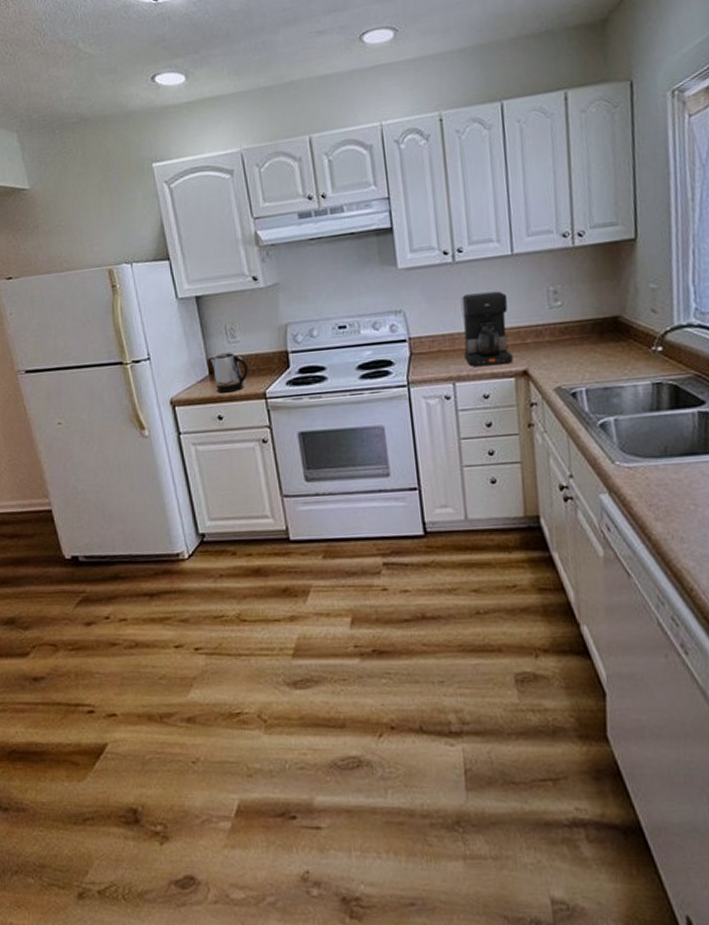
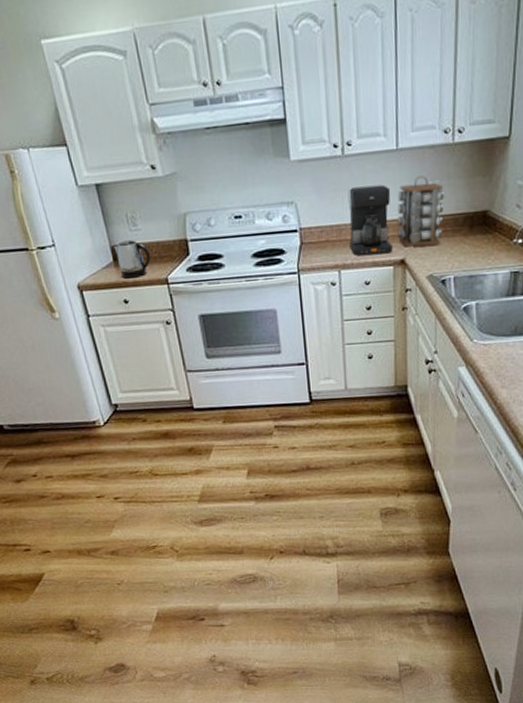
spice rack: none [515,280,569,357] -> present [396,175,444,247]

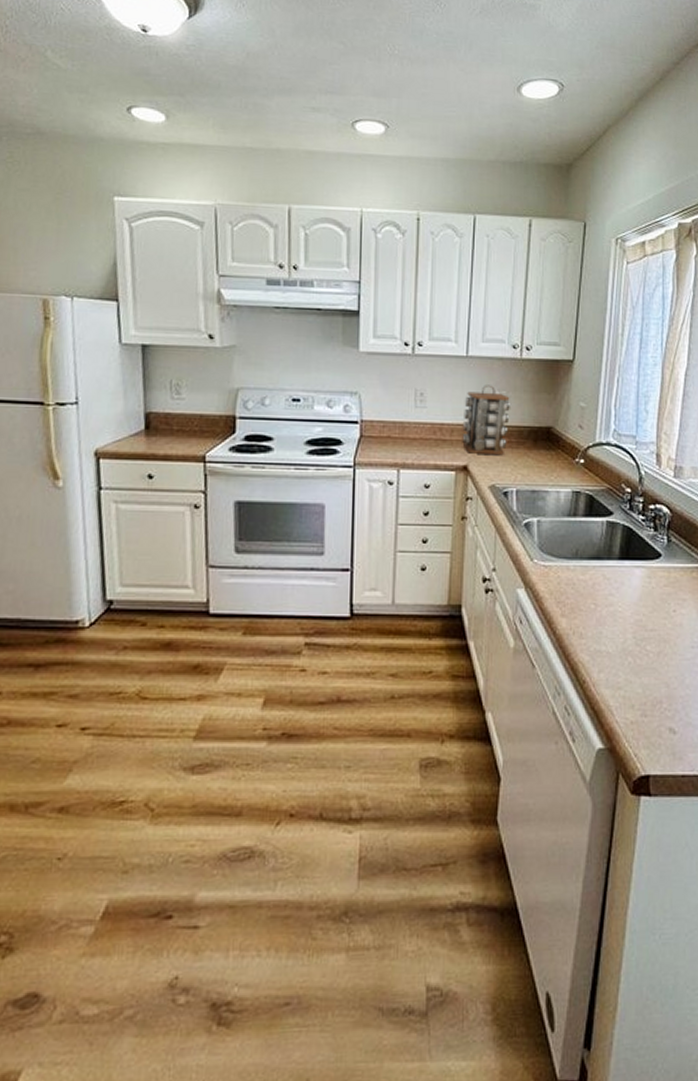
kettle: present [113,240,151,280] -> none [148,409,191,452]
coffee maker: present [349,184,393,256] -> none [412,387,458,458]

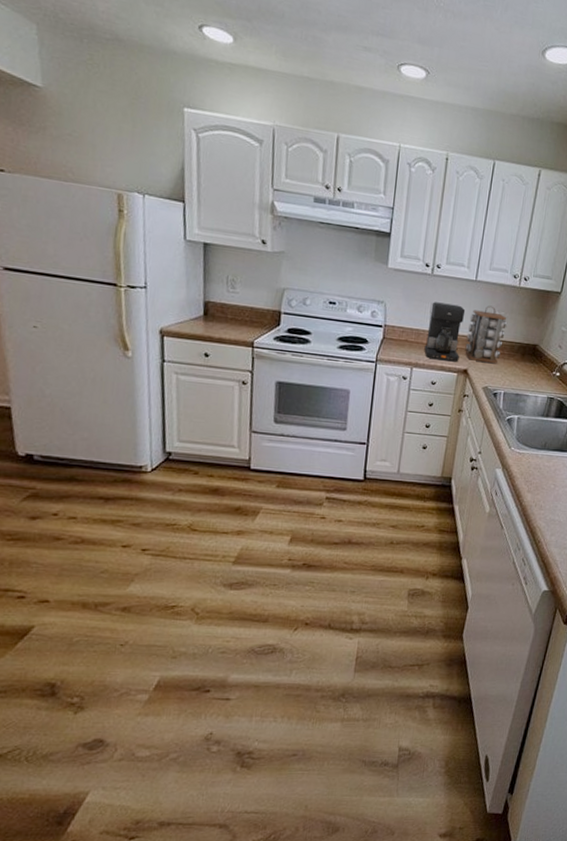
coffee maker: none [412,387,458,458] -> present [424,302,466,362]

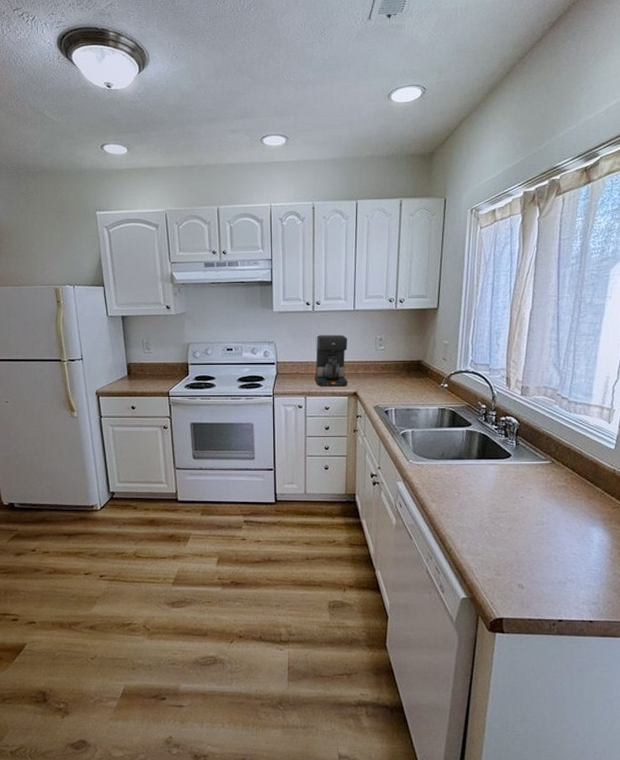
spice rack: present [464,305,507,363] -> none [351,331,388,384]

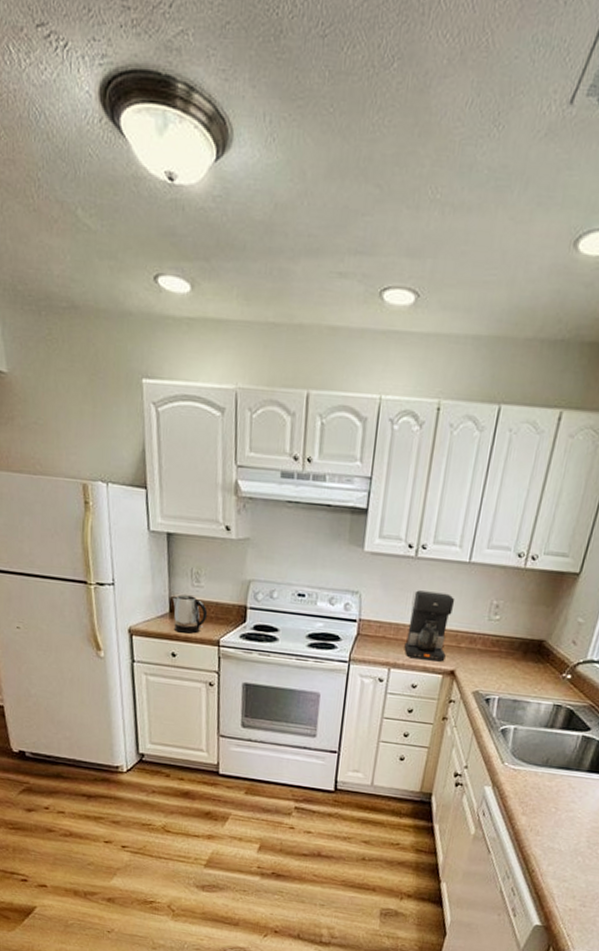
kettle: none [129,360,158,391] -> present [172,595,208,634]

